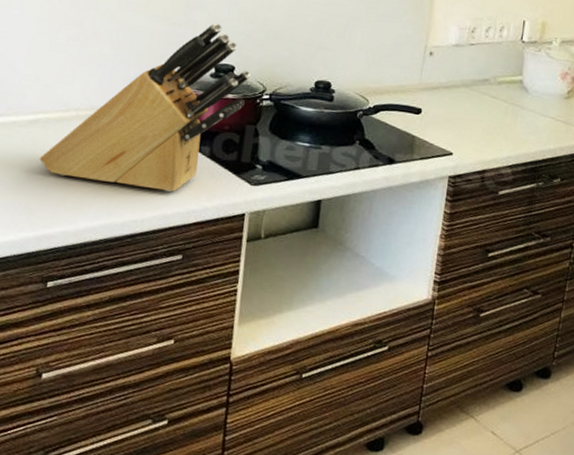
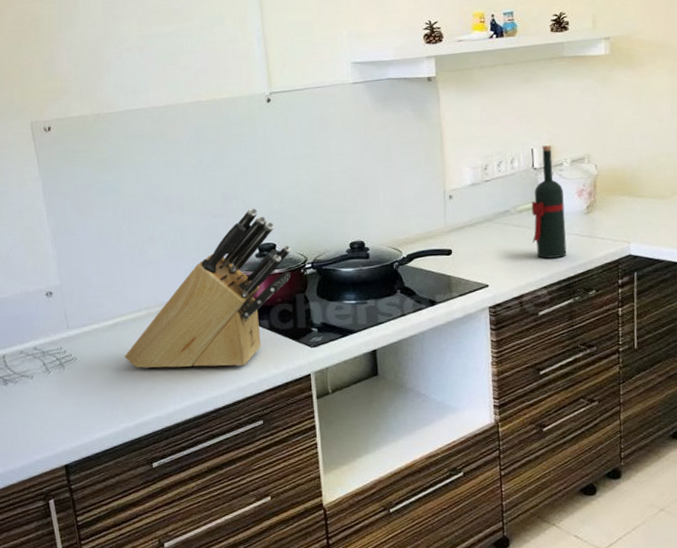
wine bottle: none [507,19,547,139] -> present [531,145,567,259]

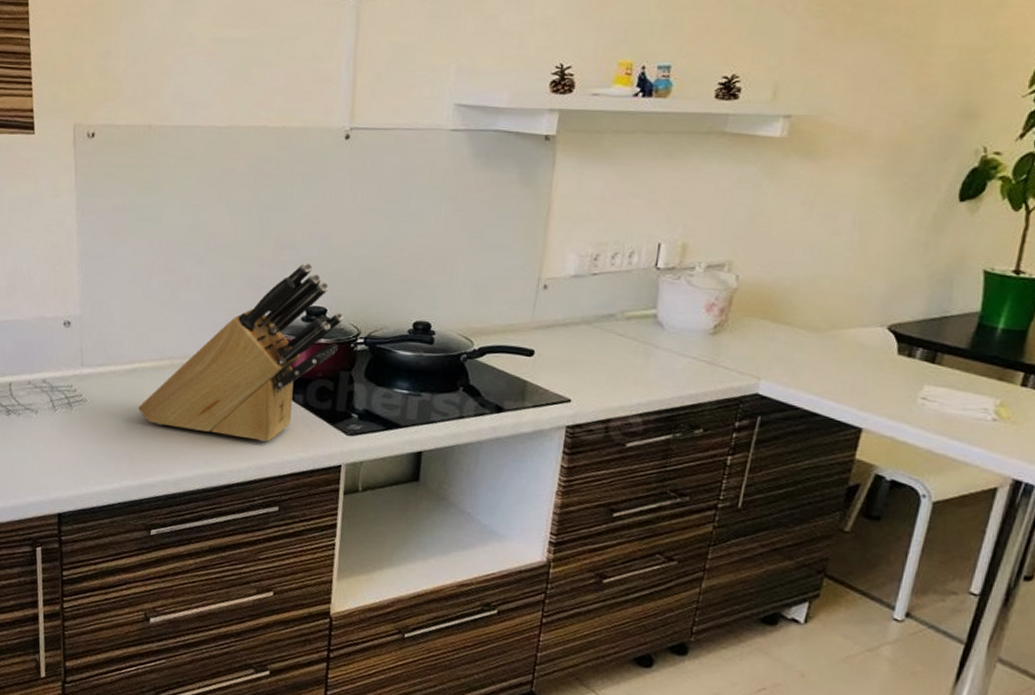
wine bottle: present [531,145,567,259] -> none [637,241,688,383]

